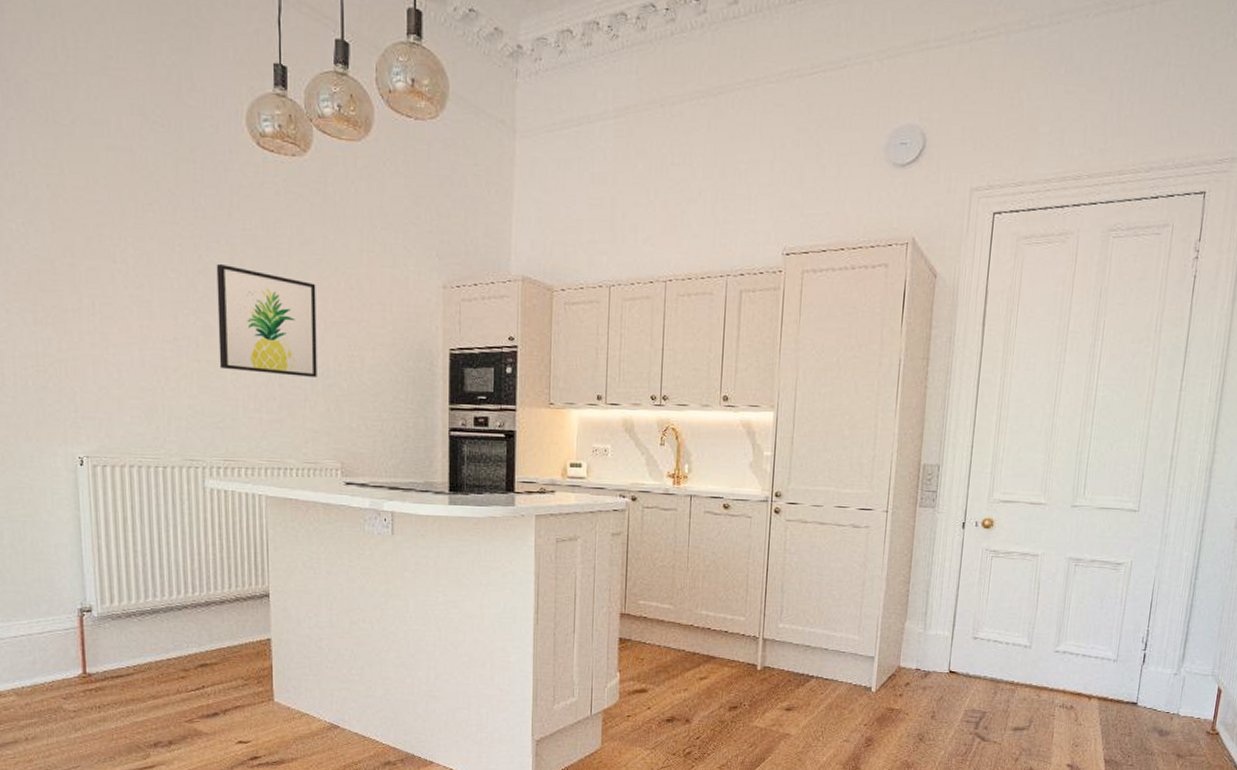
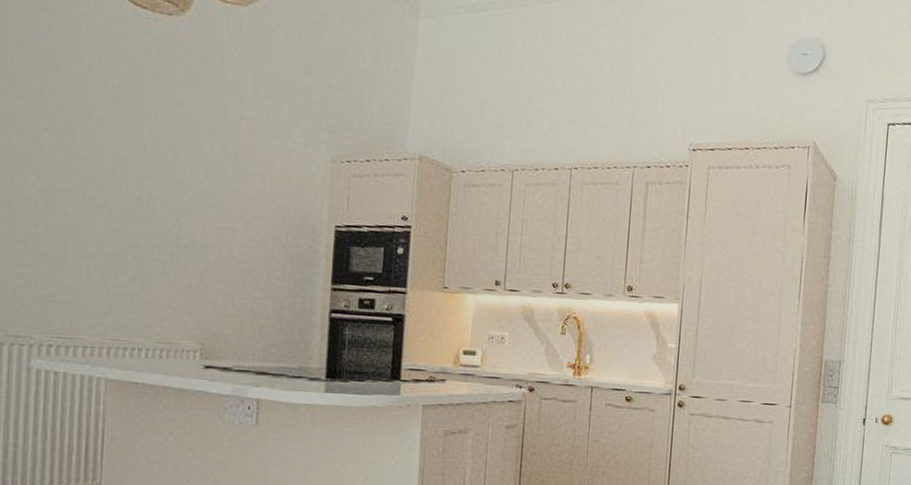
wall art: present [216,263,317,377] -> none [61,121,186,249]

